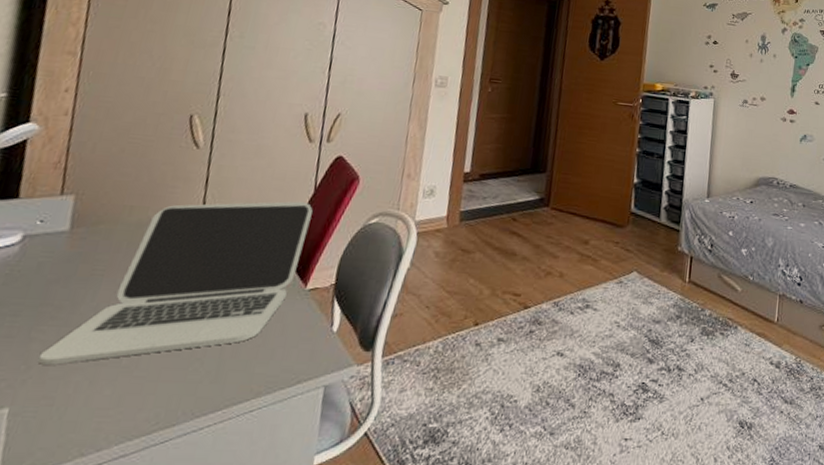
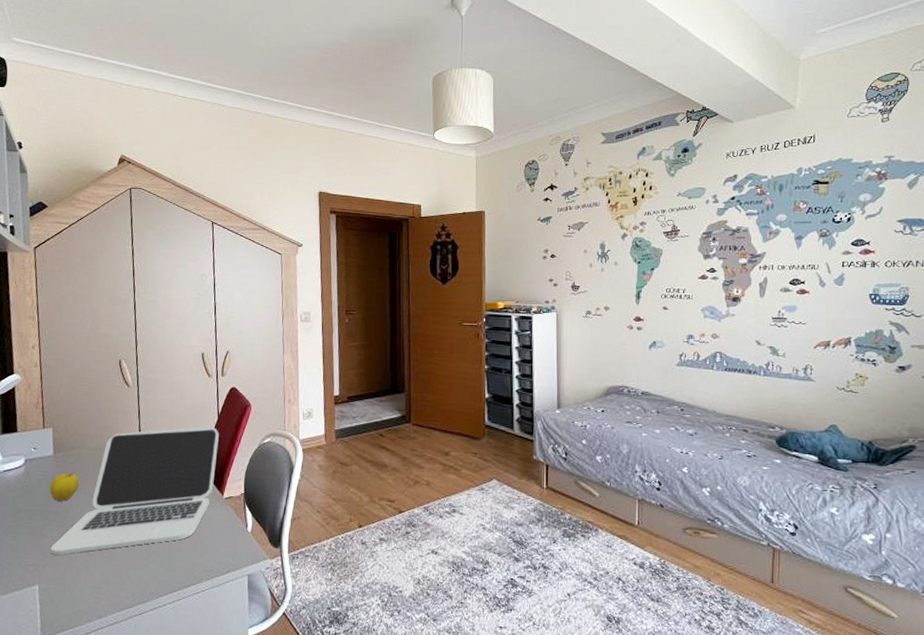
apple: none [53,254,104,292] -> present [50,472,80,501]

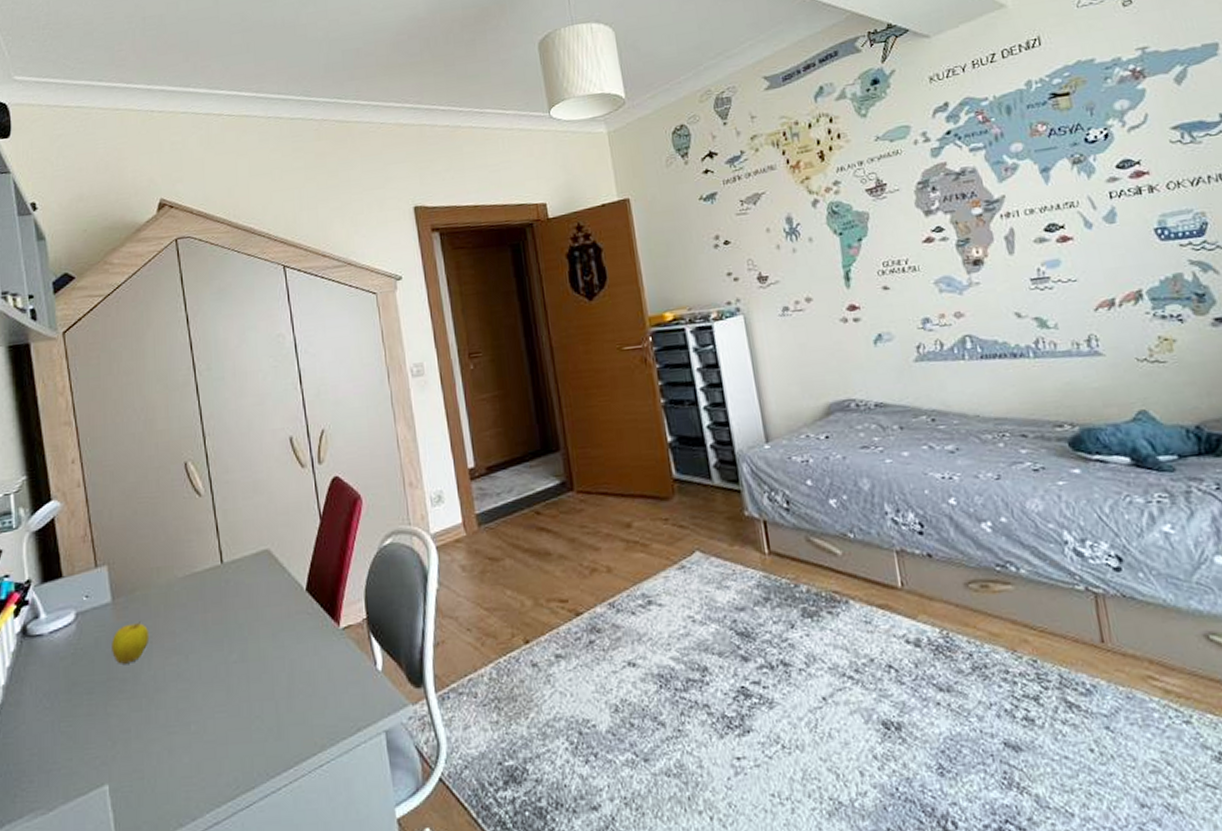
laptop: present [50,426,219,555] -> none [119,533,326,739]

